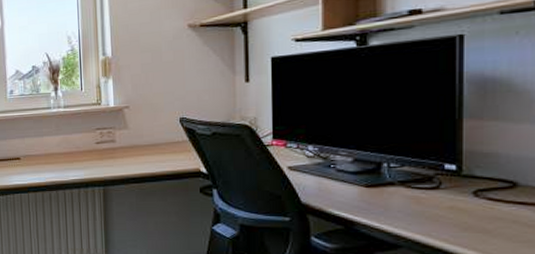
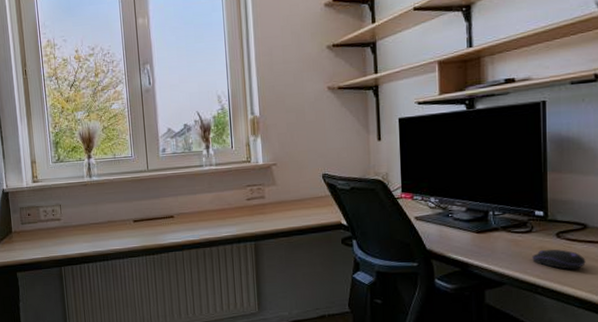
computer mouse: none [439,209,514,235] -> present [532,249,586,270]

